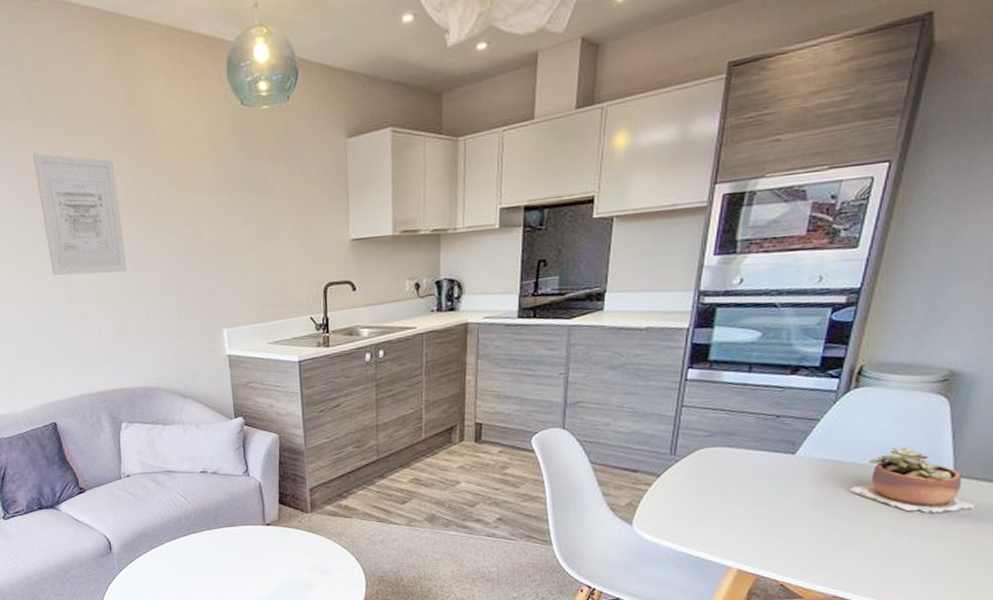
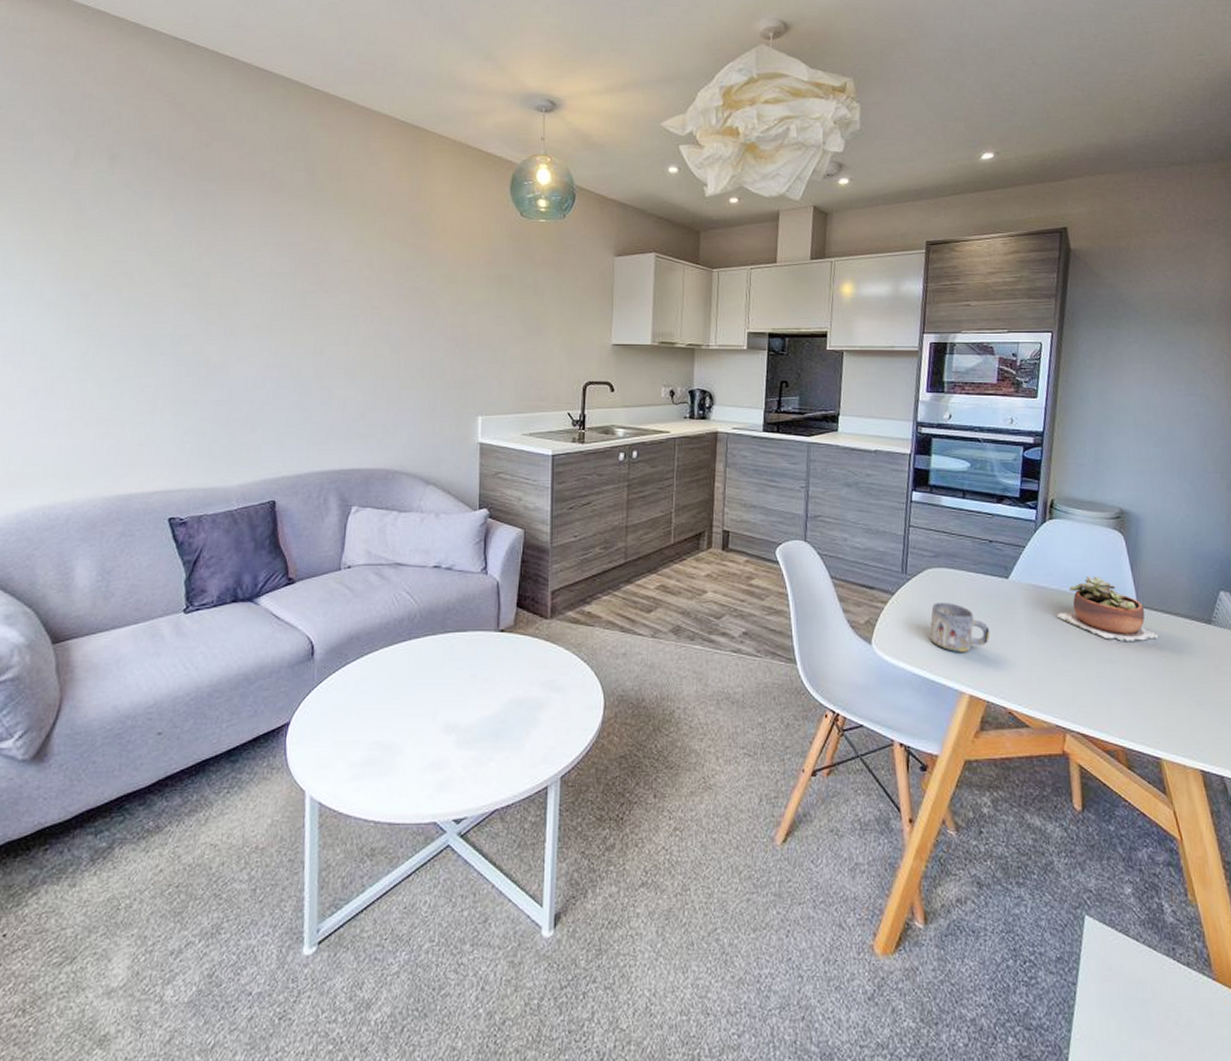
wall art: present [33,153,128,276] -> none [303,229,389,351]
mug: none [698,482,768,529] -> present [930,603,991,652]

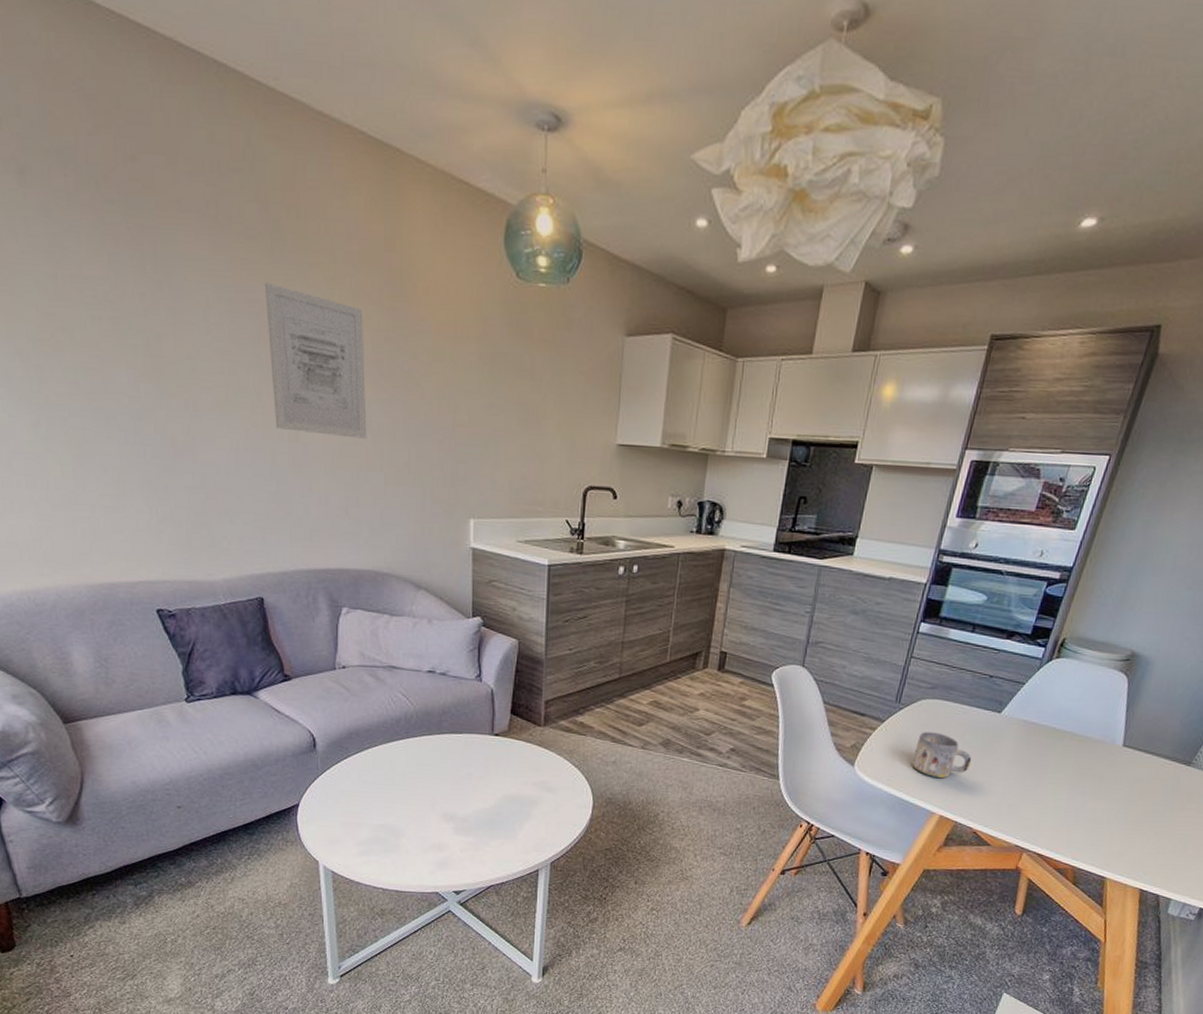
wall art: none [303,229,389,351] -> present [265,282,367,439]
succulent plant: present [1056,577,1159,641] -> none [1040,715,1136,777]

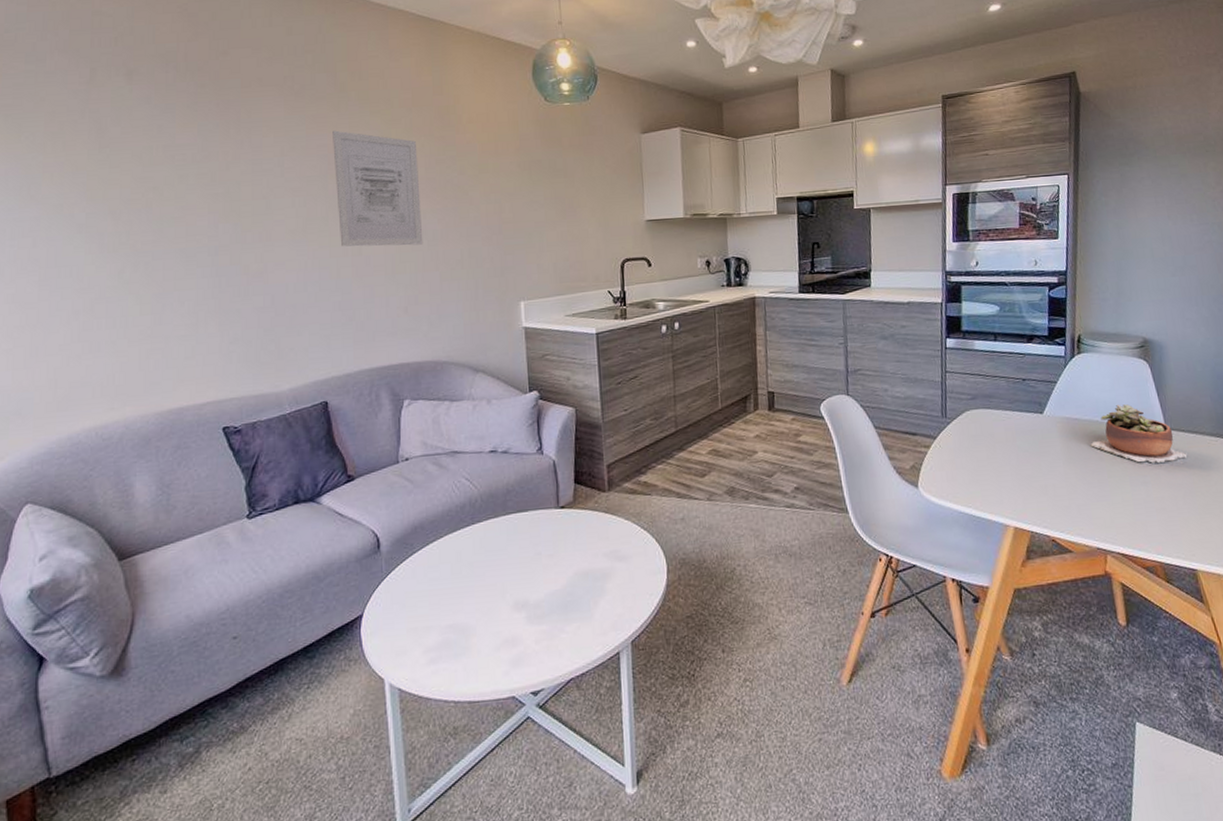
mug: present [912,732,972,778] -> none [972,441,1030,488]
succulent plant: none [1040,715,1136,777] -> present [1090,404,1188,463]

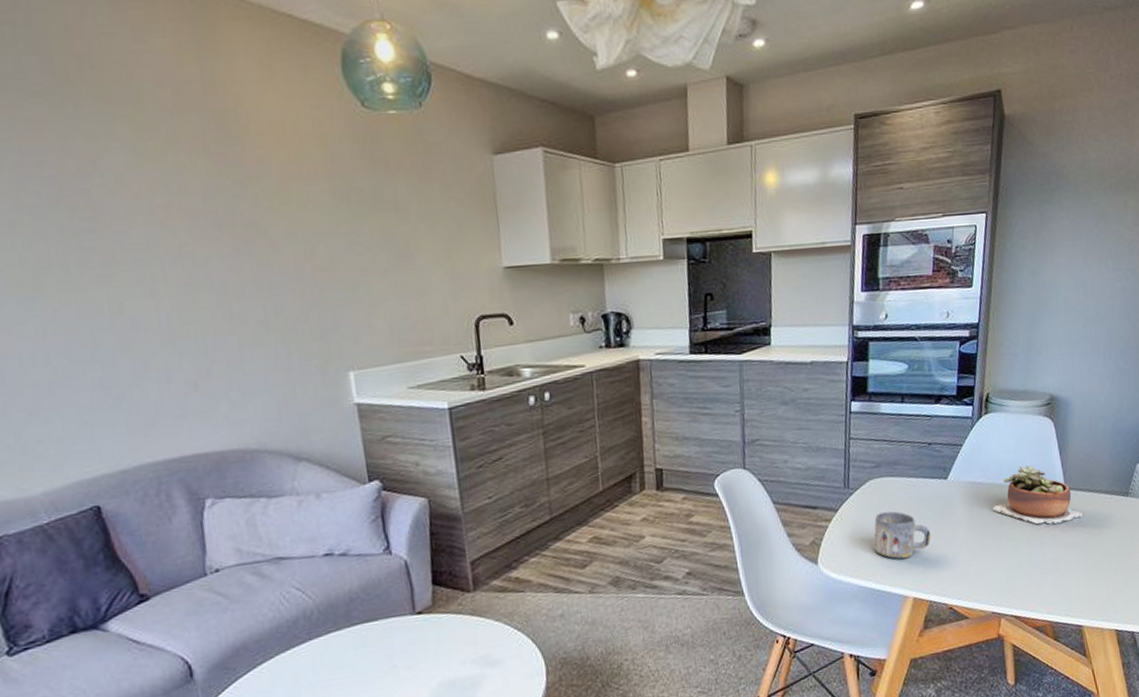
wall art: present [332,130,423,247] -> none [59,141,211,304]
mug: none [972,441,1030,488] -> present [874,511,931,559]

